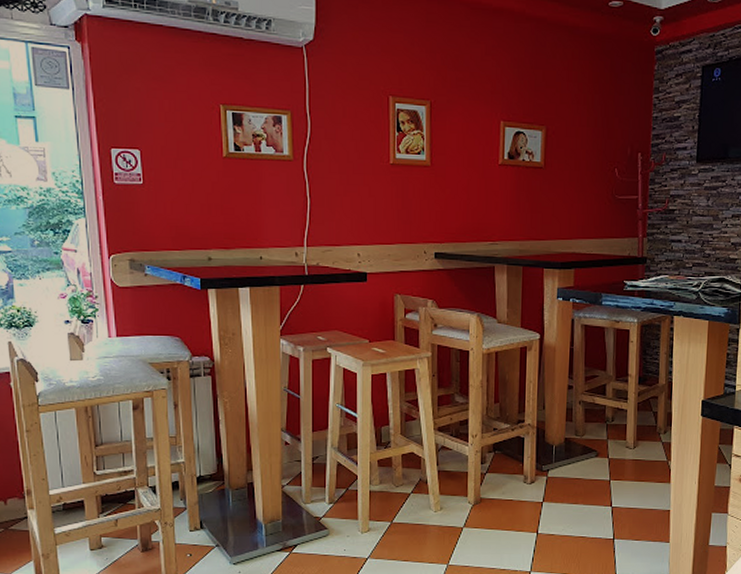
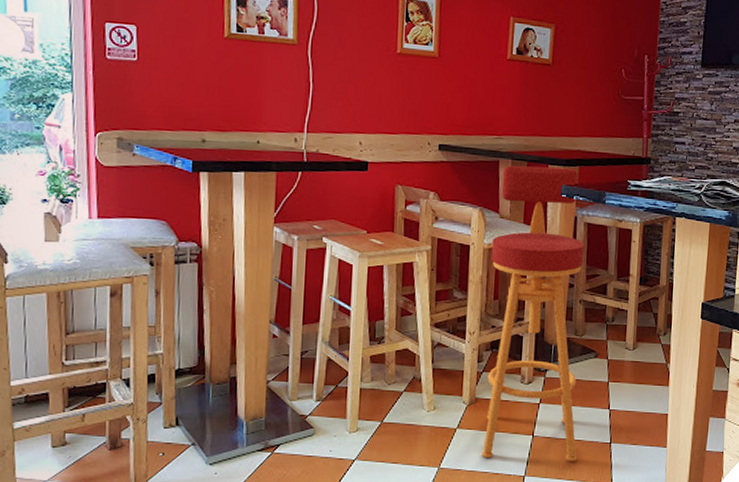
bar stool: none [488,270,583,557] -> present [481,165,585,461]

